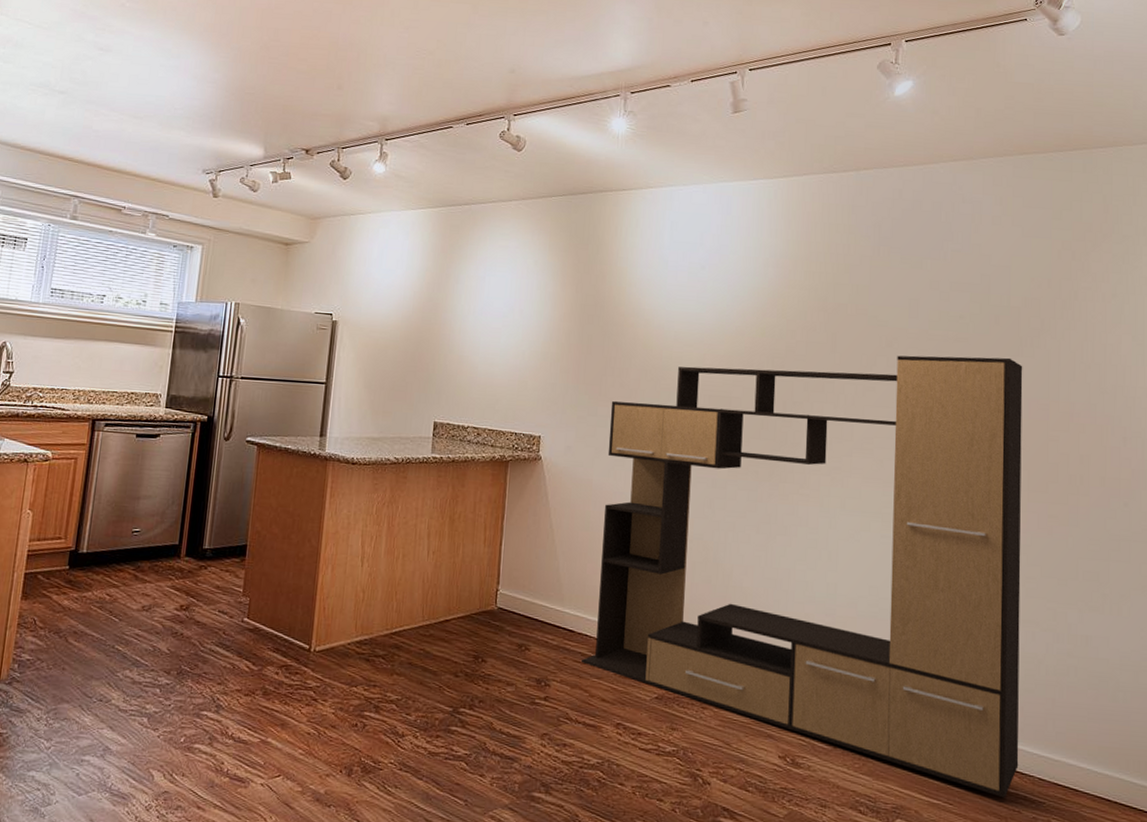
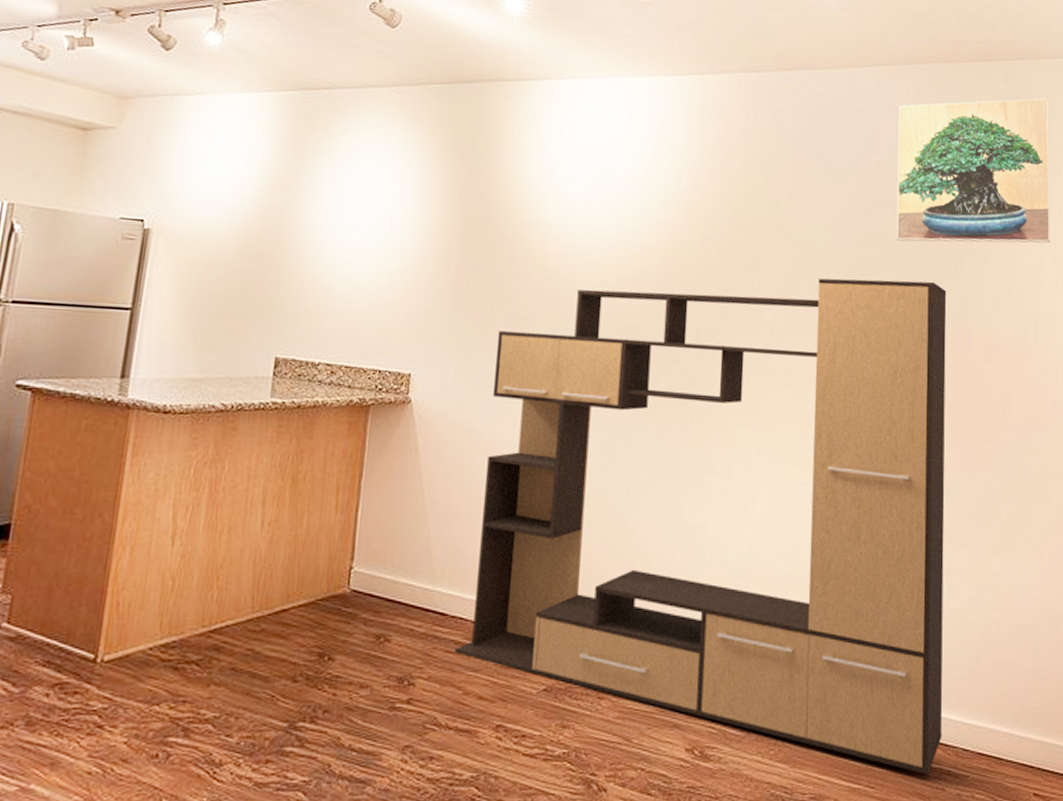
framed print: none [972,183,1131,321] -> present [896,97,1051,243]

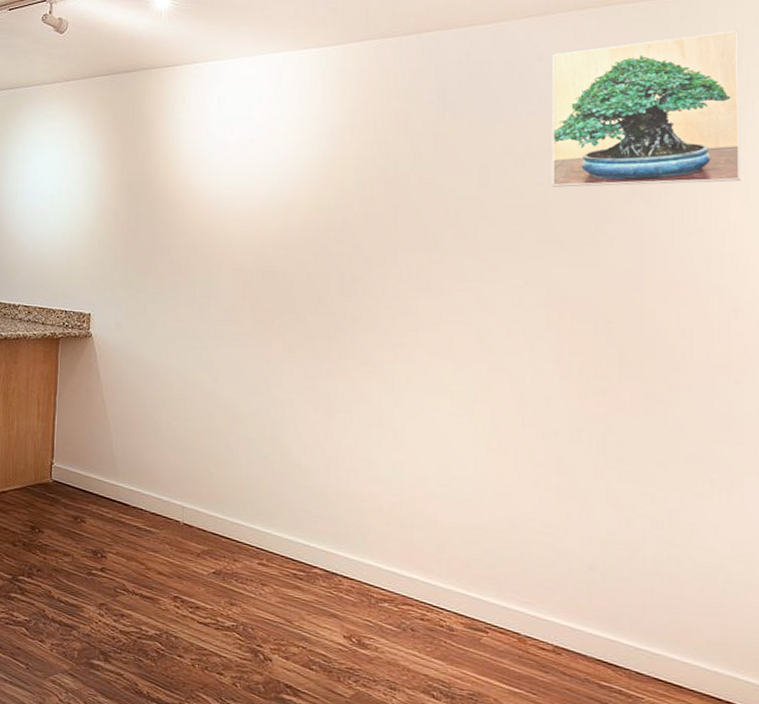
media console: present [455,278,947,775] -> none [137,225,612,691]

